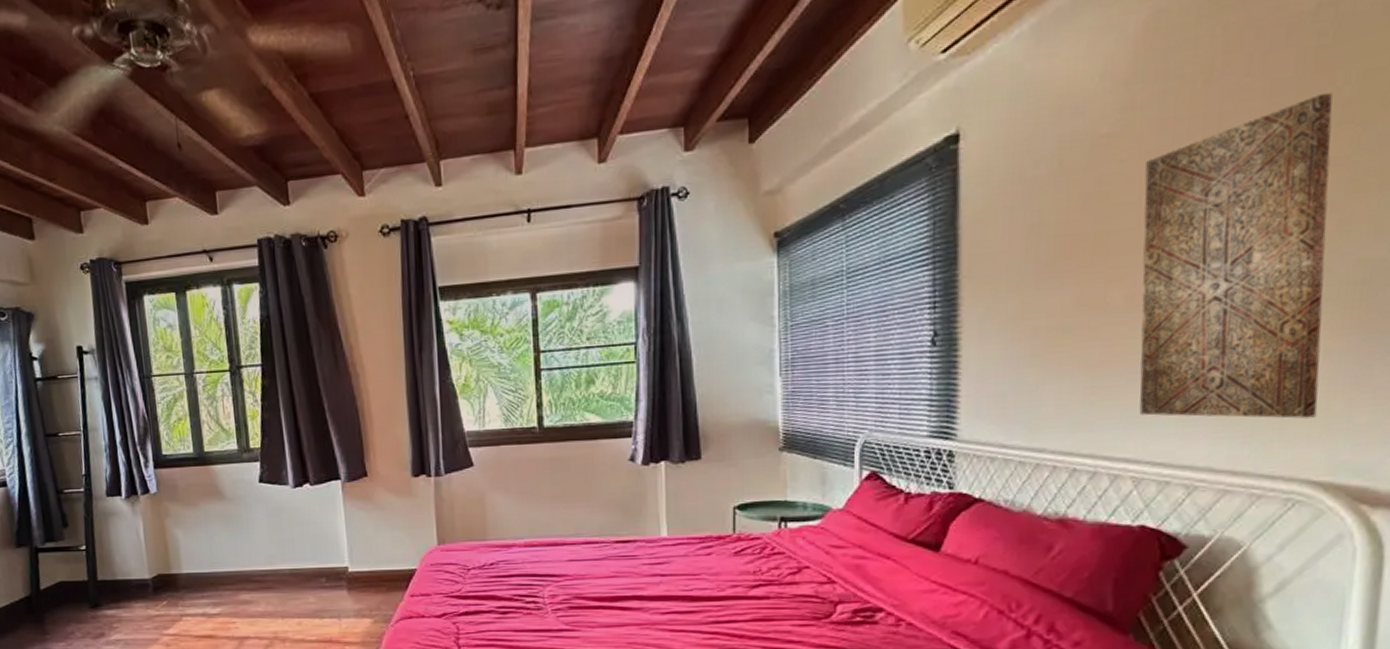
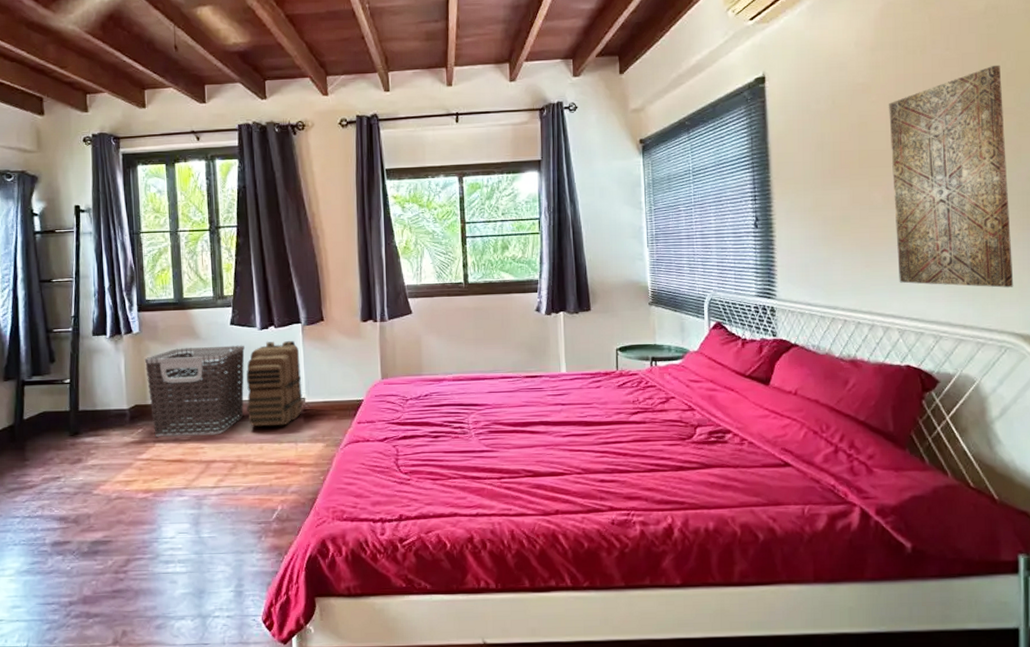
clothes hamper: none [165,506,279,610] -> present [145,345,245,437]
backpack: none [280,499,346,600] -> present [246,340,303,427]

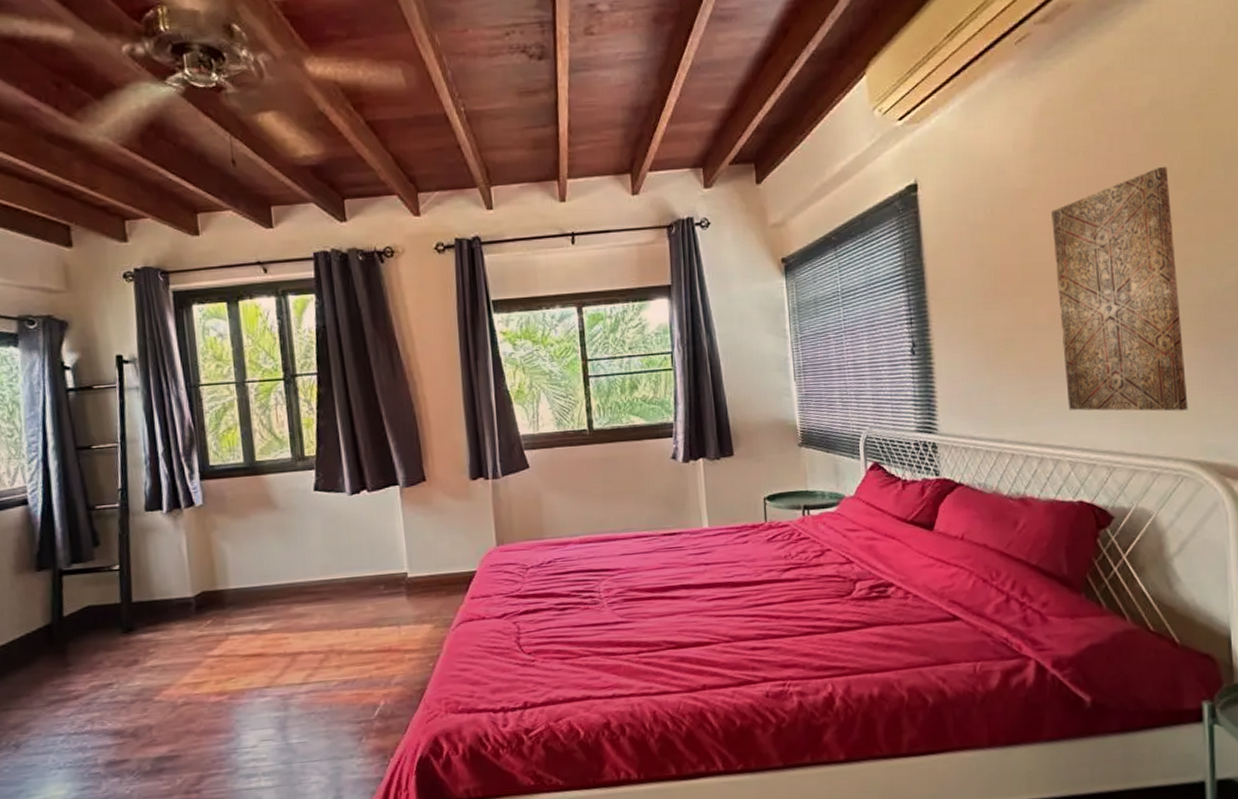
clothes hamper: present [145,345,245,437] -> none [211,514,335,628]
backpack: present [246,340,303,427] -> none [336,505,405,610]

